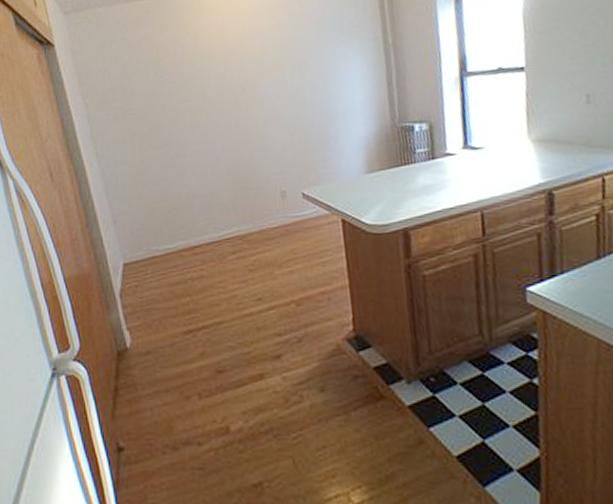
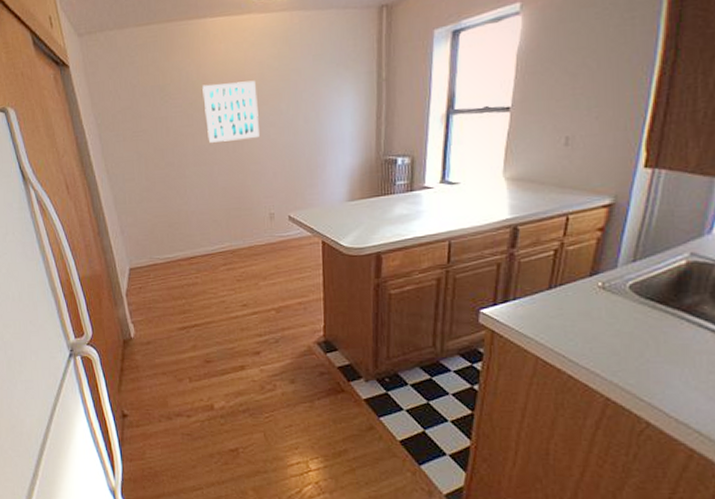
wall art: none [199,51,264,118] -> present [202,80,259,143]

